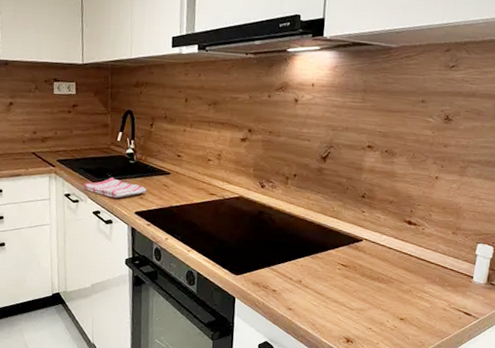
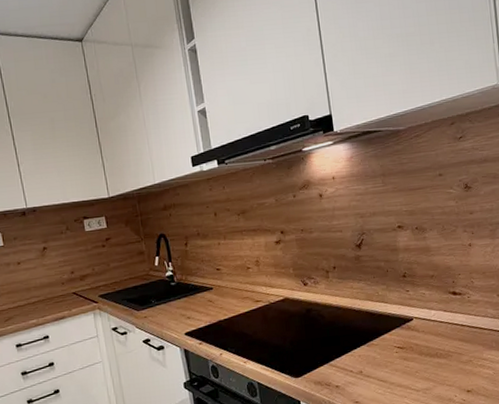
dish towel: present [83,178,147,199] -> none [128,303,193,324]

